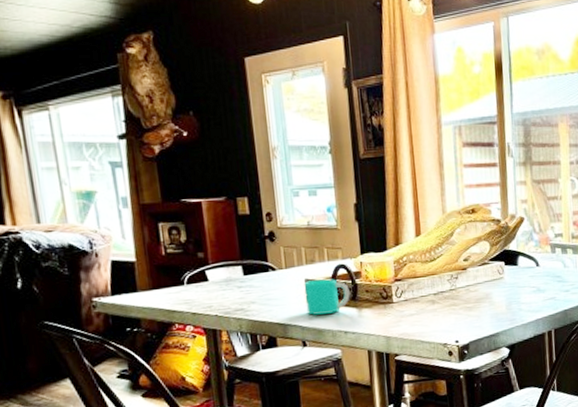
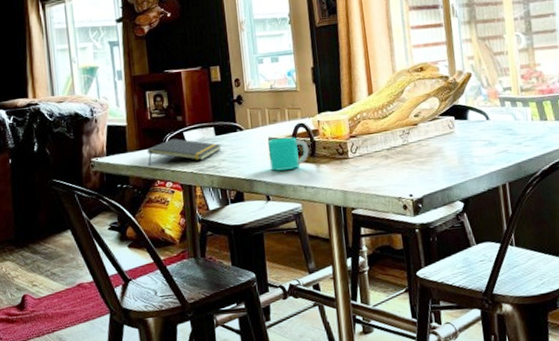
notepad: none [161,278,251,307] -> present [147,139,222,165]

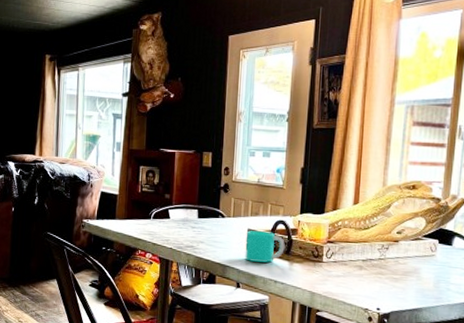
notepad: present [147,139,222,165] -> none [133,214,202,239]

